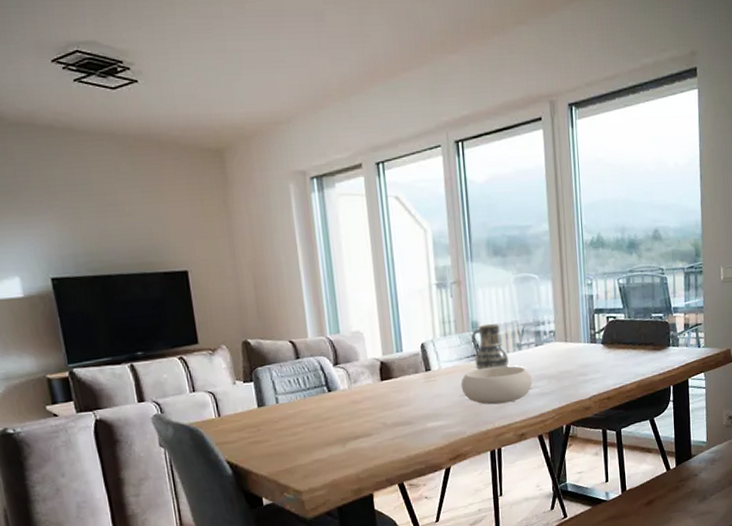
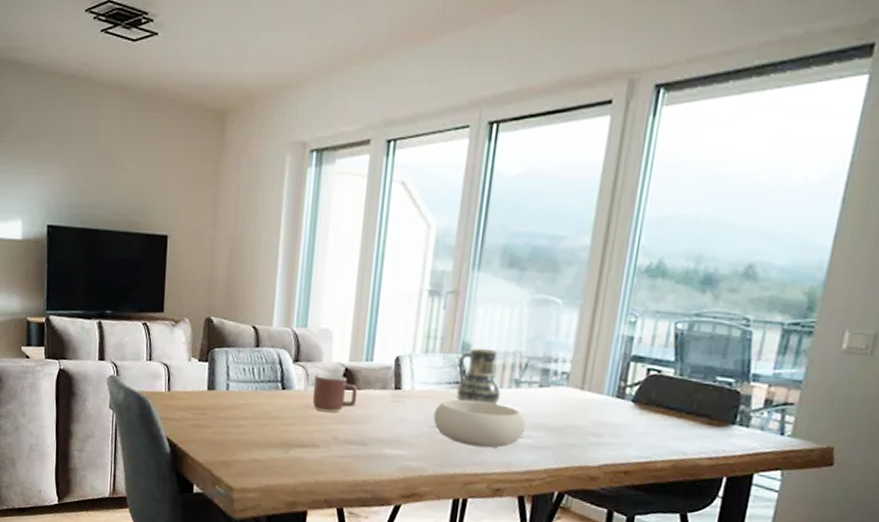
mug: none [355,369,396,404] -> present [312,373,357,413]

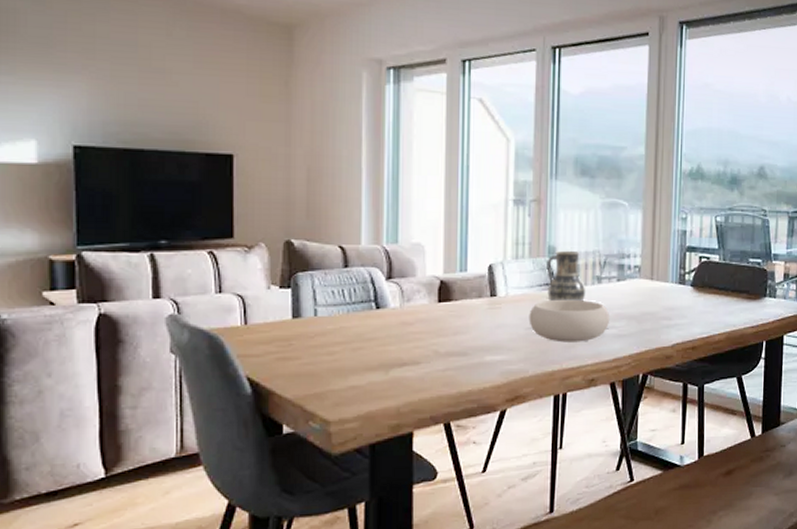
mug: present [312,373,357,413] -> none [409,288,454,327]

